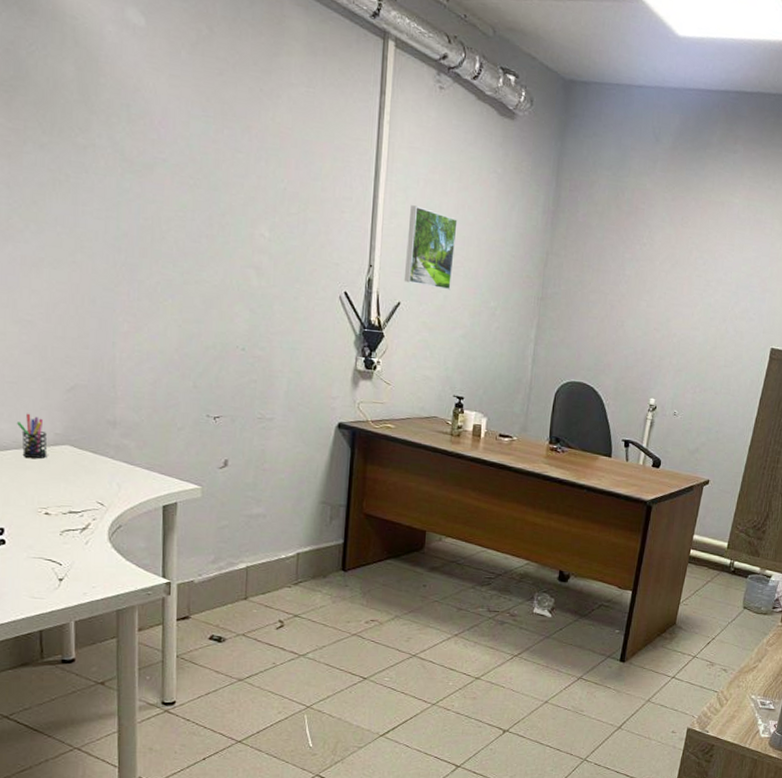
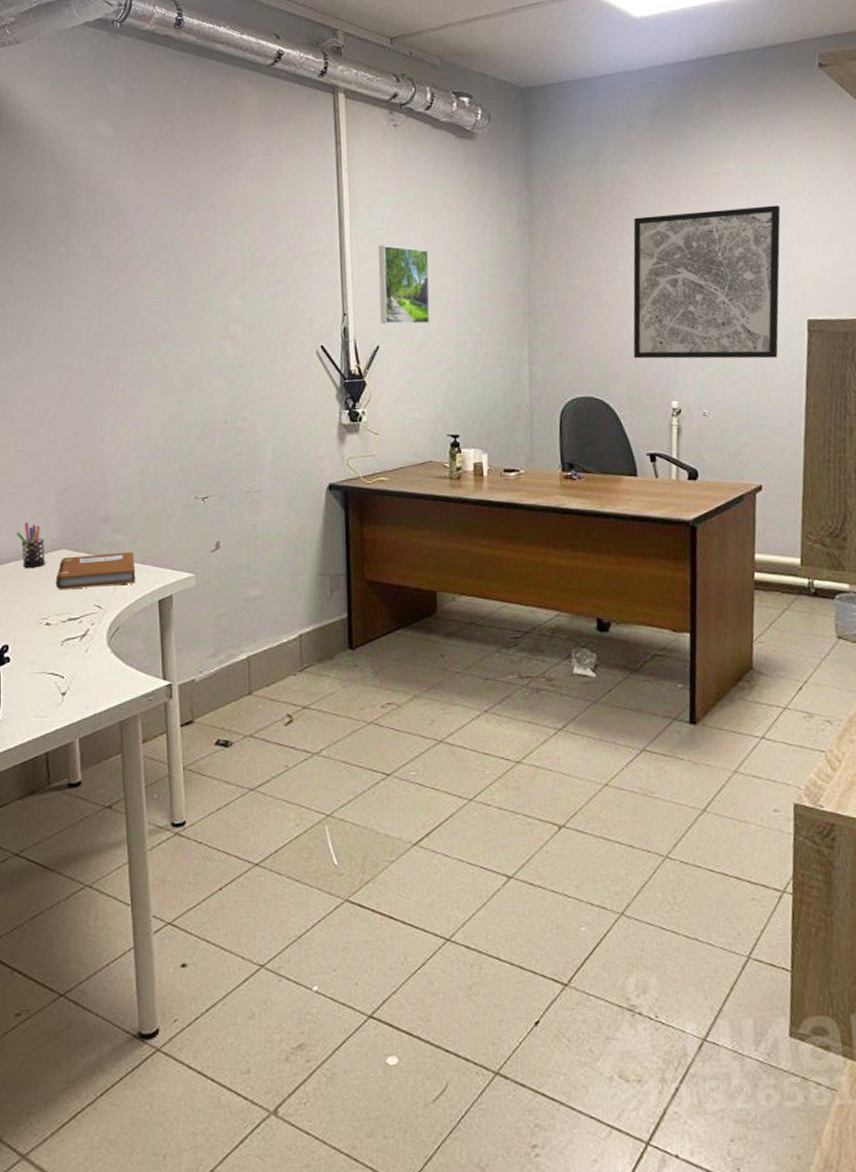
notebook: none [57,453,142,487] -> present [55,551,136,590]
wall art: none [625,228,769,376] -> present [633,205,781,359]

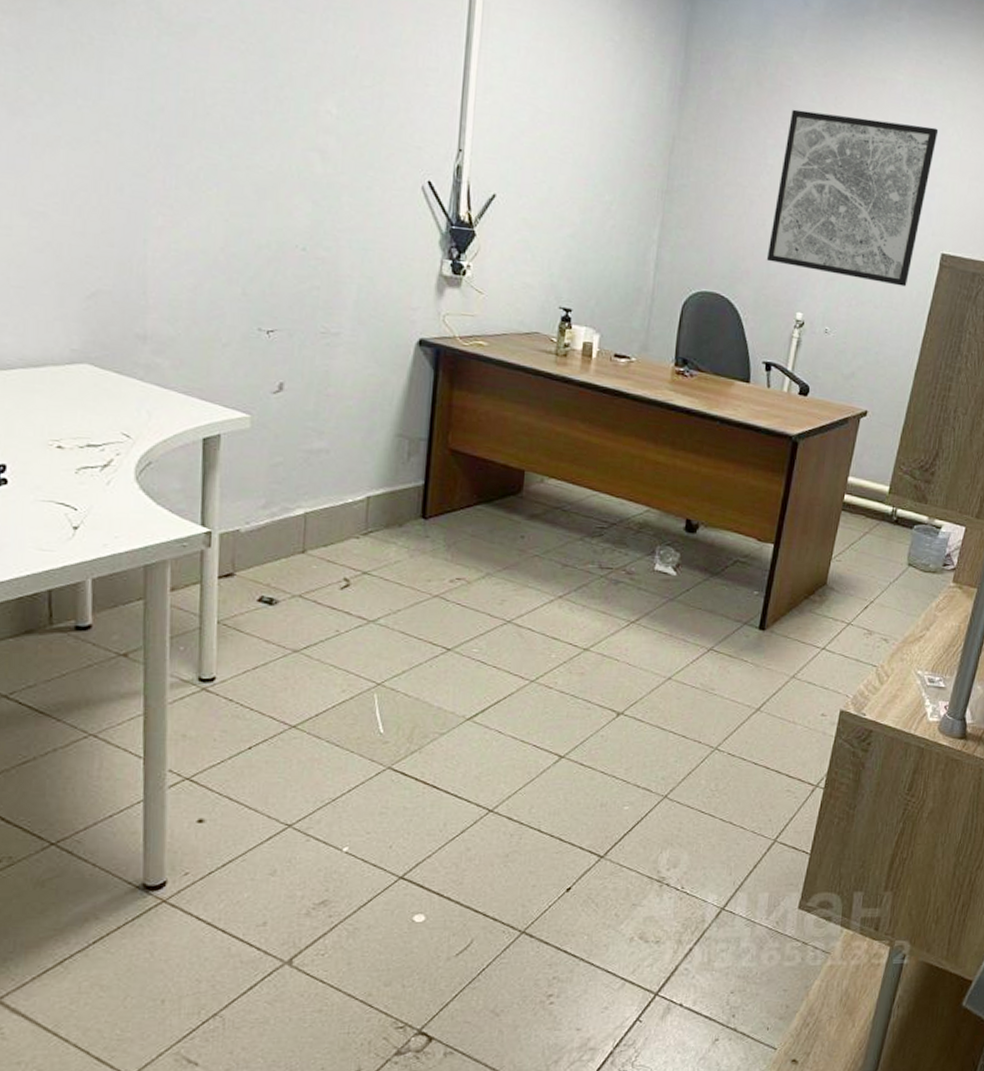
pen holder: present [17,522,46,568] -> none [24,324,62,380]
notebook: present [55,551,136,590] -> none [73,373,177,415]
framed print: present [378,245,430,325] -> none [500,78,566,181]

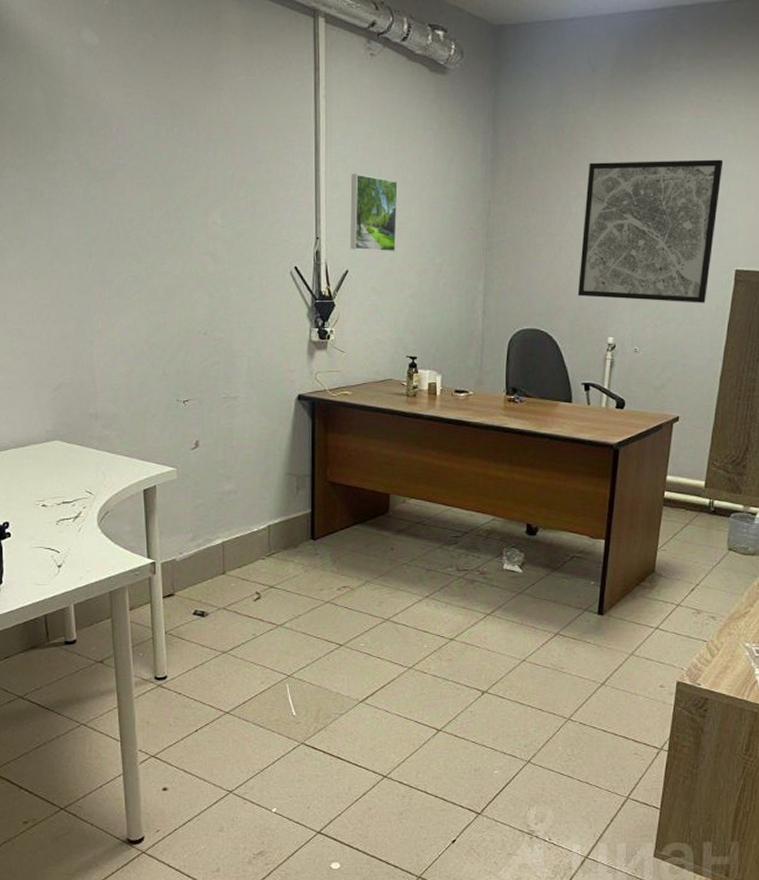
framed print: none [500,78,566,181] -> present [350,174,398,252]

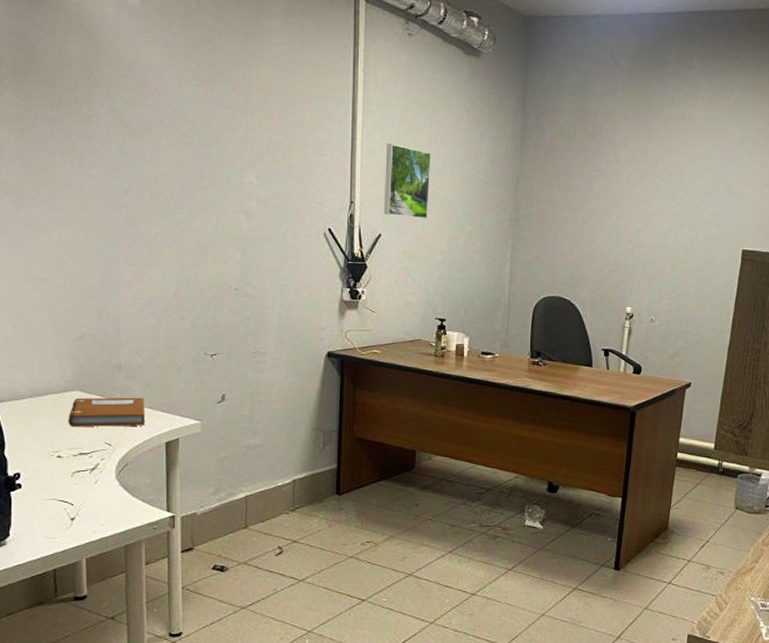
notebook: none [50,445,123,477] -> present [68,397,145,428]
wall art: present [577,159,724,303] -> none [599,146,732,279]

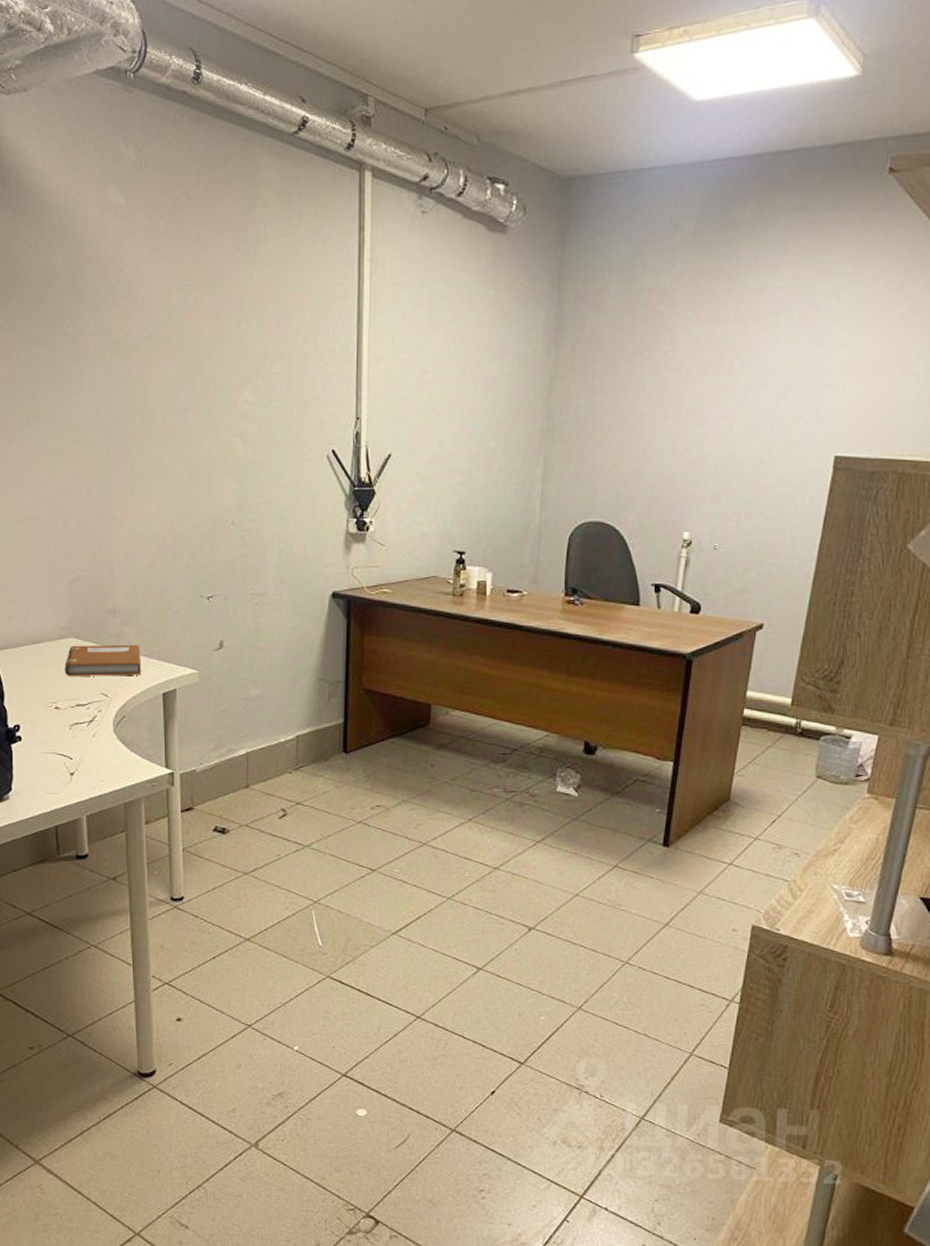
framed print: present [383,143,431,219] -> none [393,346,449,434]

